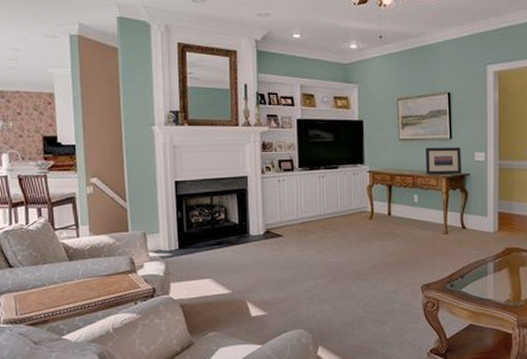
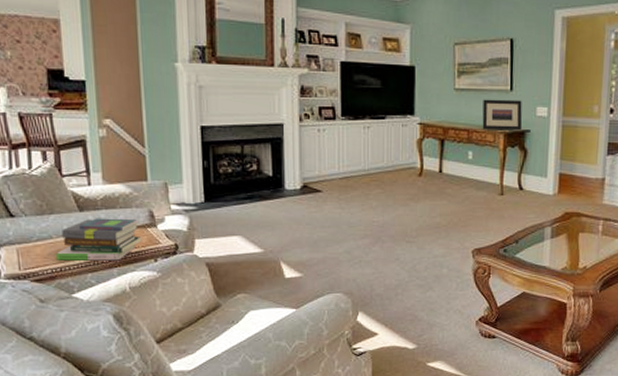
books: none [49,266,124,306] -> present [56,218,142,261]

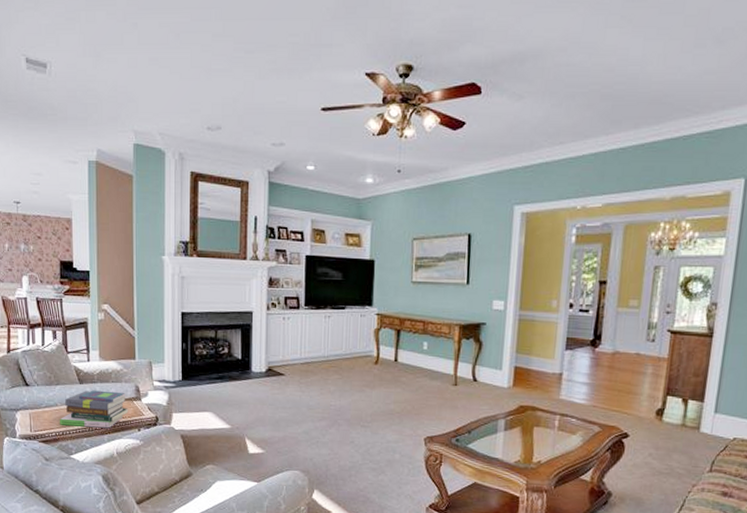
picture frame: present [482,99,523,131] -> none [438,292,479,323]

